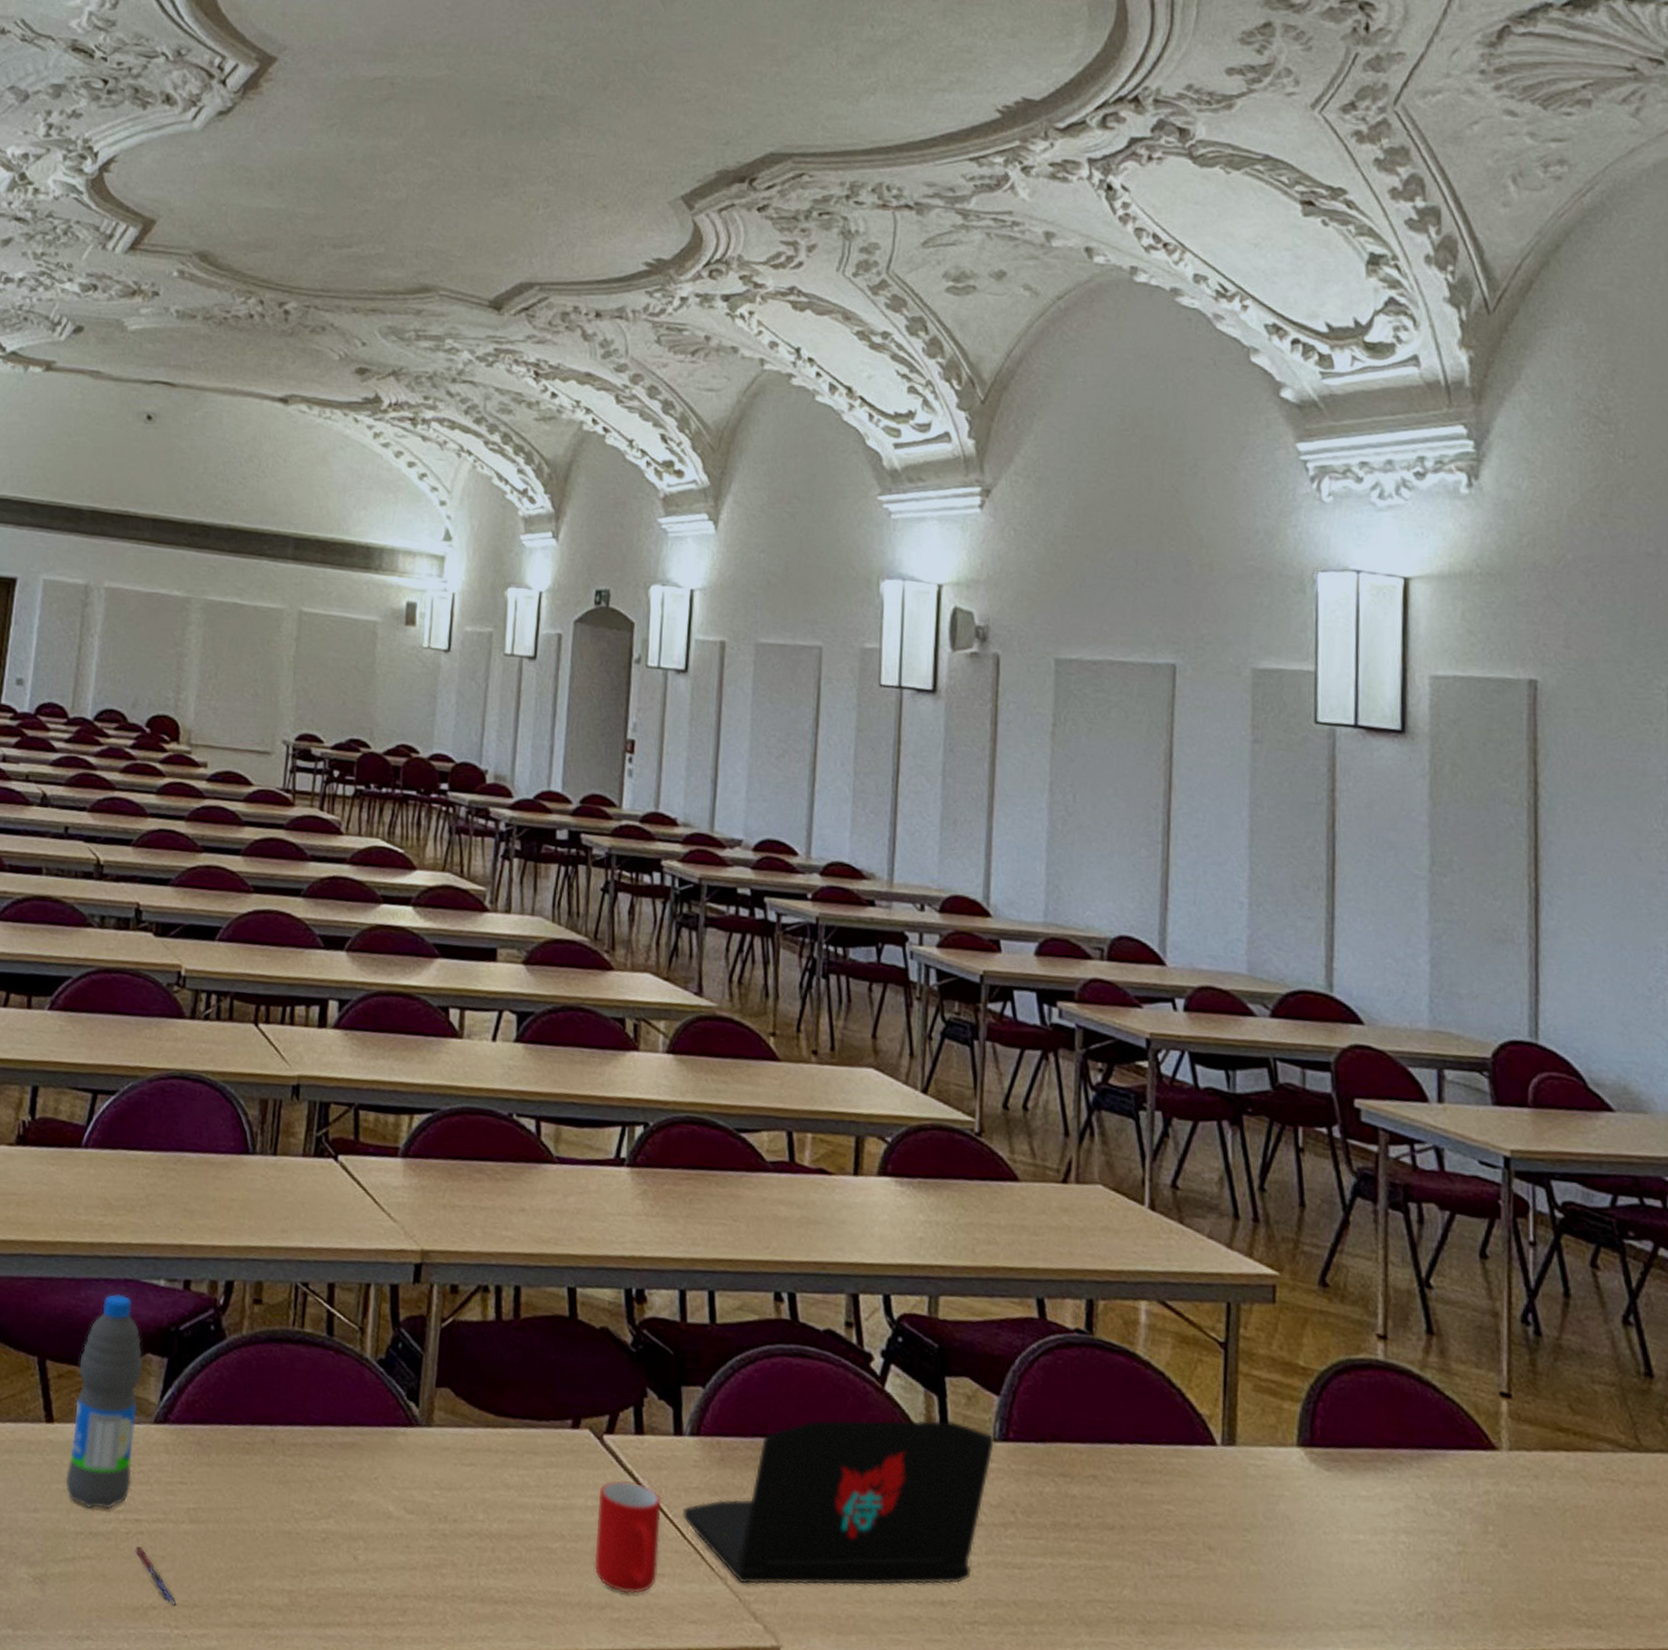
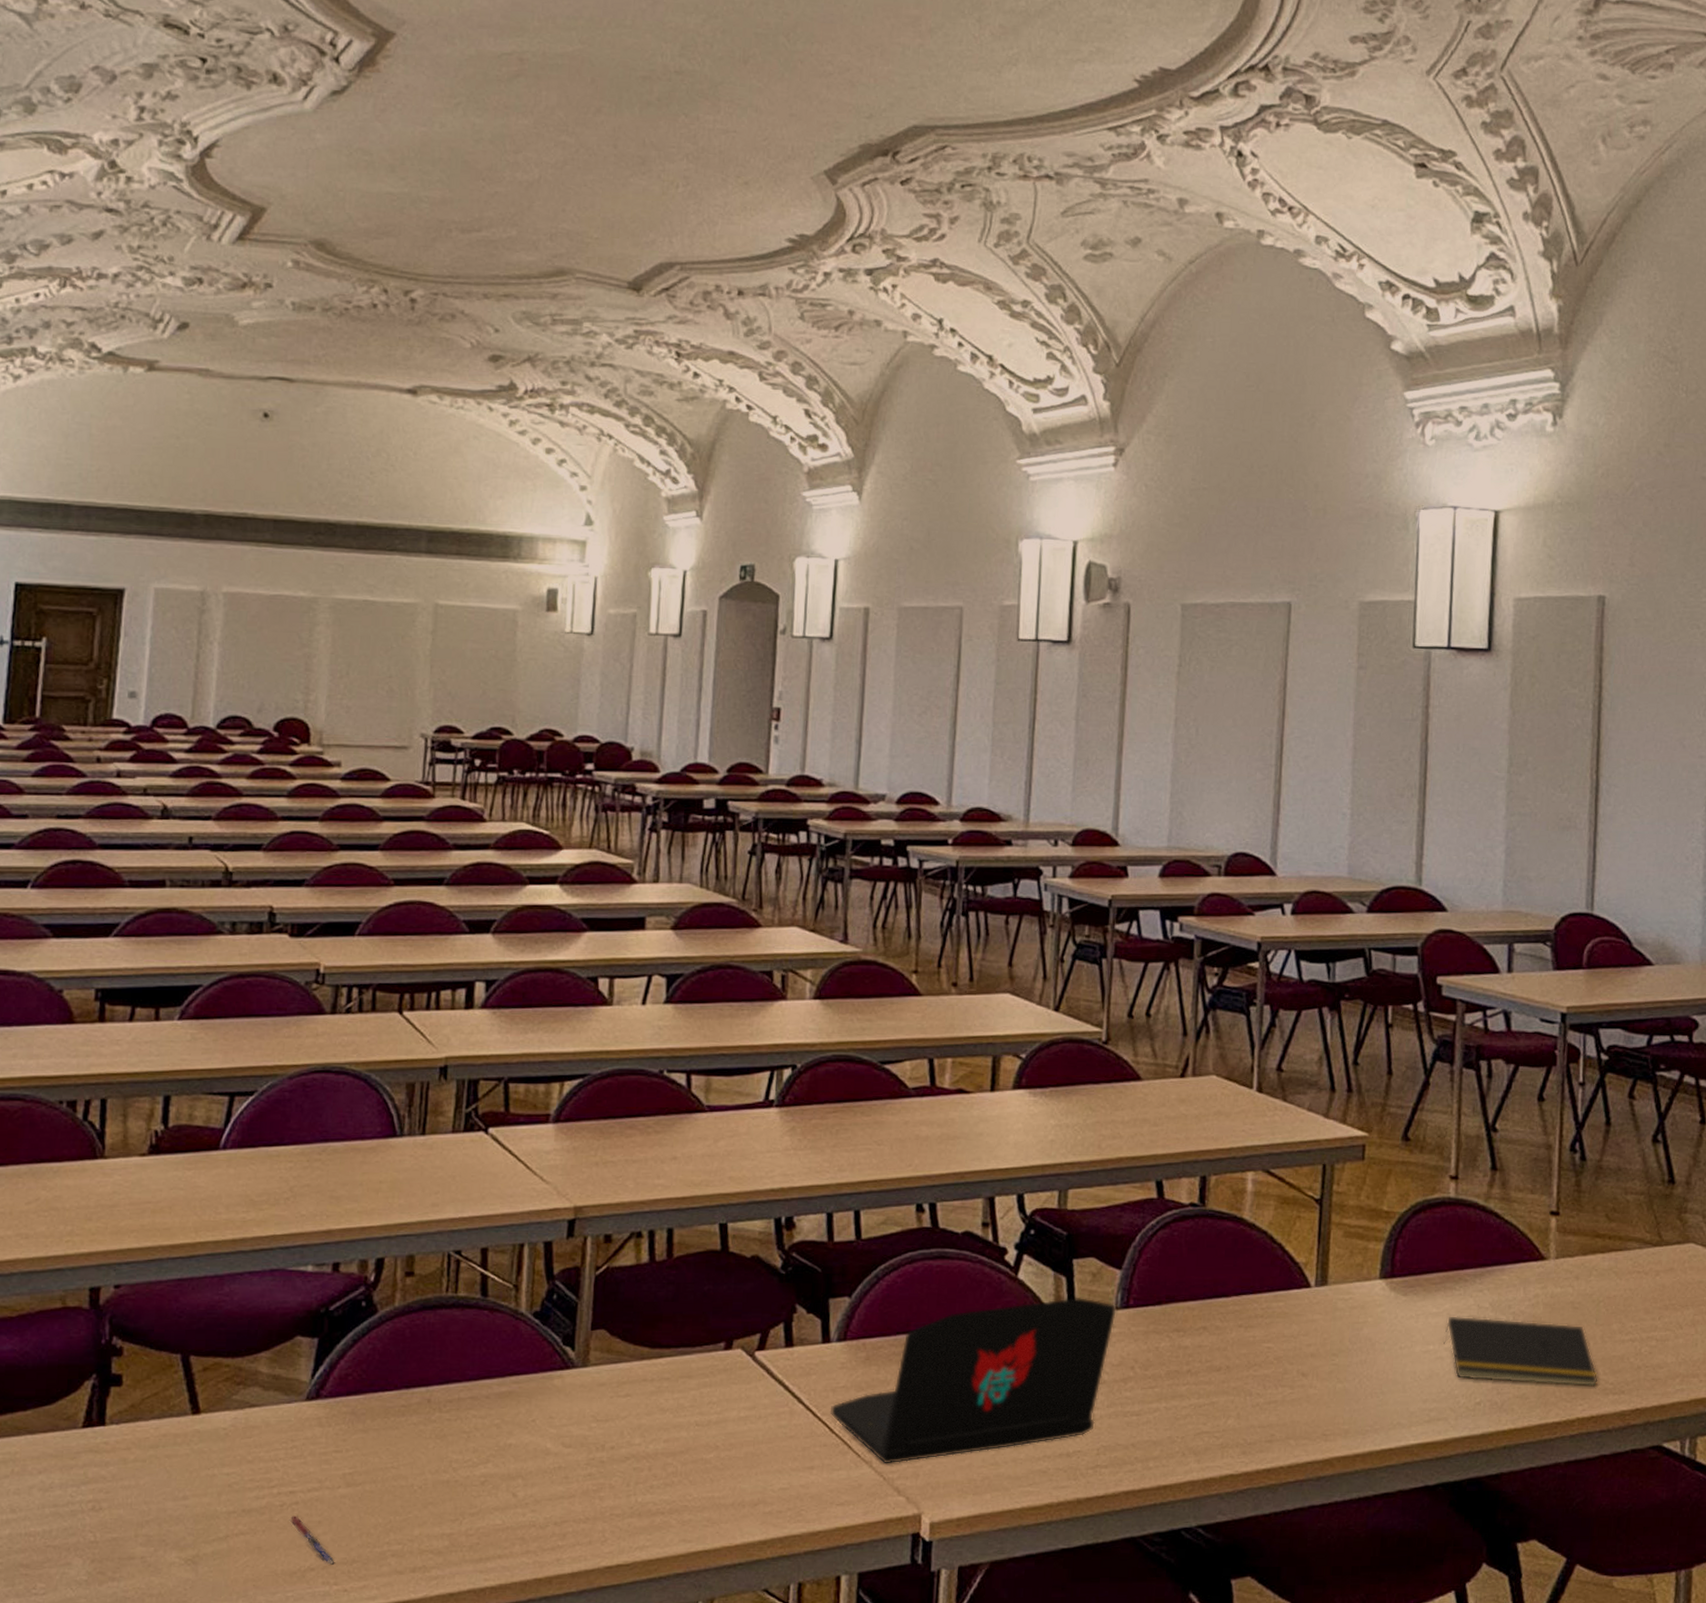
water bottle: present [65,1294,144,1510] -> none [215,1284,293,1488]
cup: present [594,1480,662,1594] -> none [747,1390,811,1489]
notepad: none [1376,1503,1568,1614] -> present [1443,1316,1598,1387]

